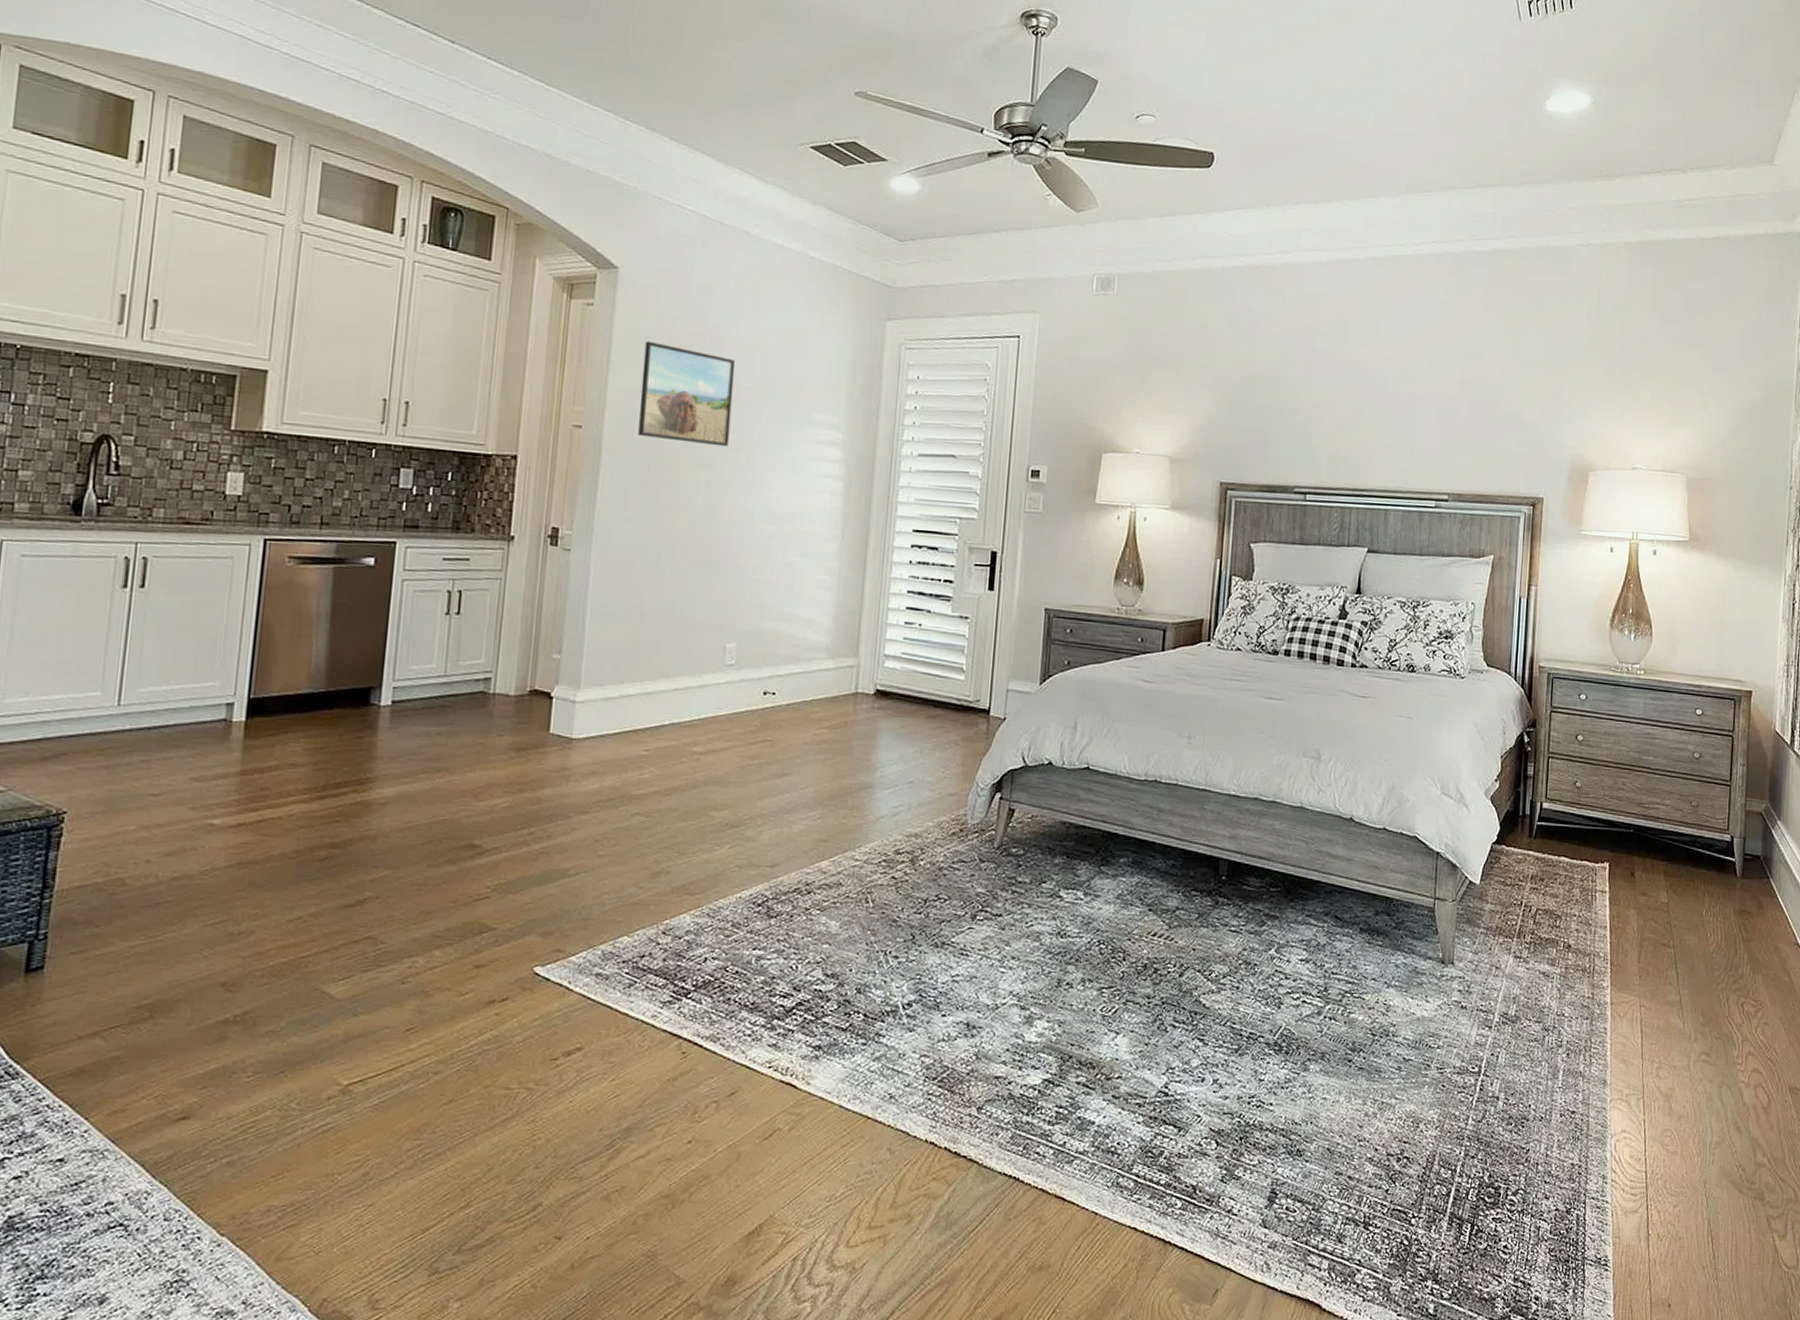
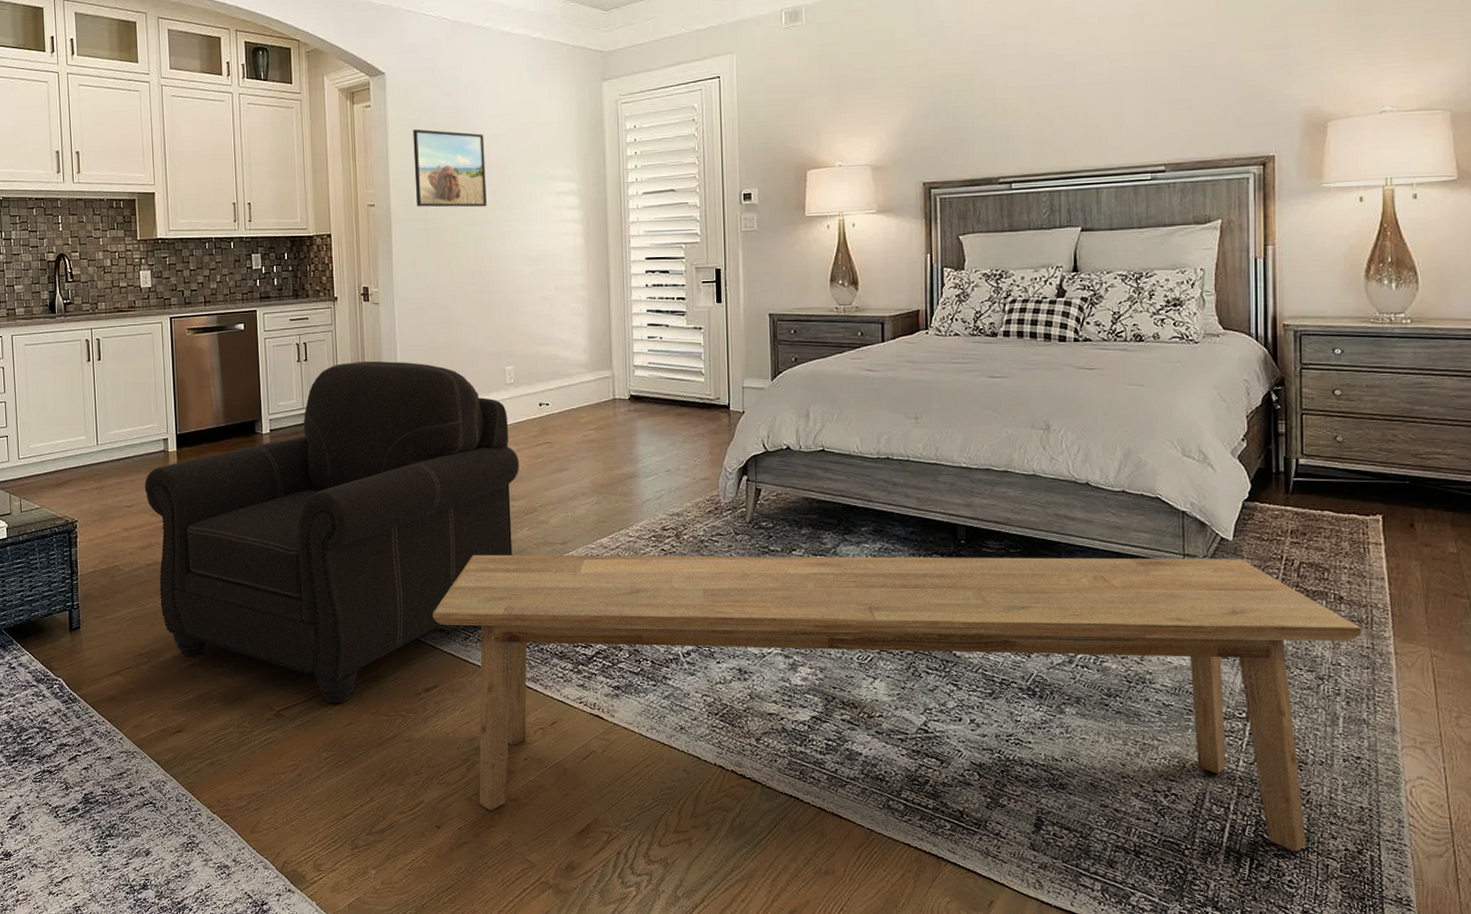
armchair: none [184,621,729,1074] -> present [144,361,519,704]
bench: none [588,876,1585,1215] -> present [433,554,1362,852]

